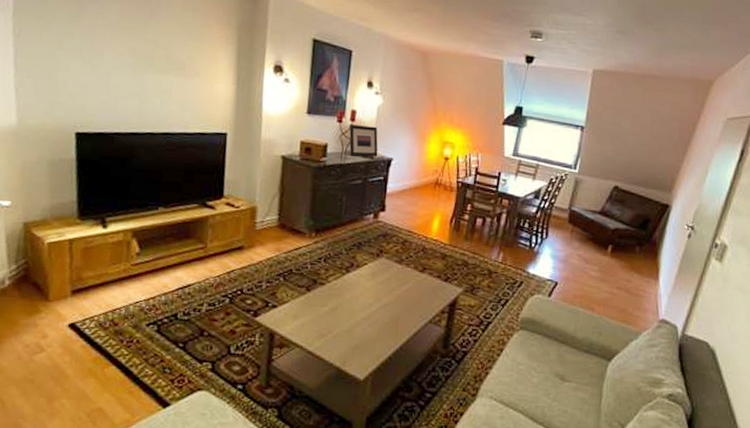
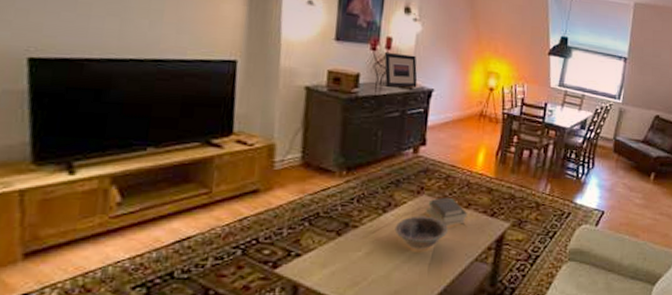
decorative bowl: none [356,277,404,311] -> present [394,216,448,252]
books: none [383,260,423,289] -> present [425,197,468,227]

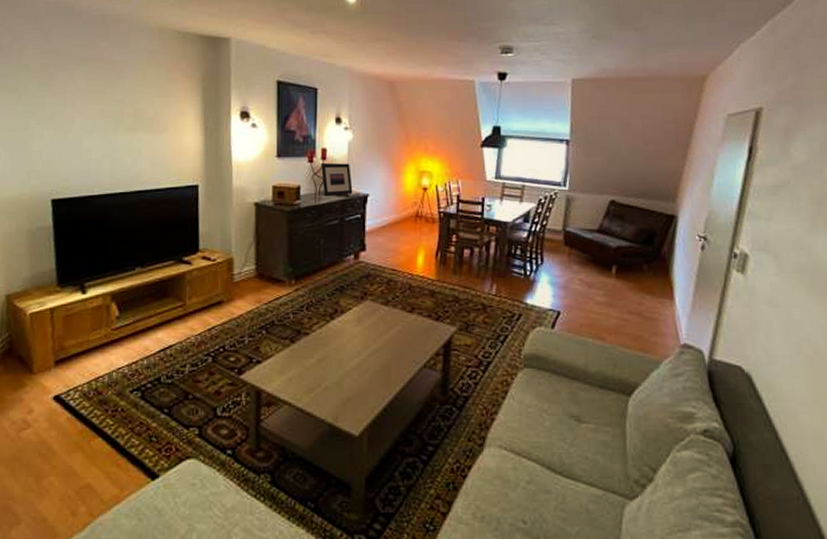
decorative bowl: present [394,216,448,252] -> none [343,321,393,358]
books: present [425,197,468,227] -> none [370,301,412,332]

